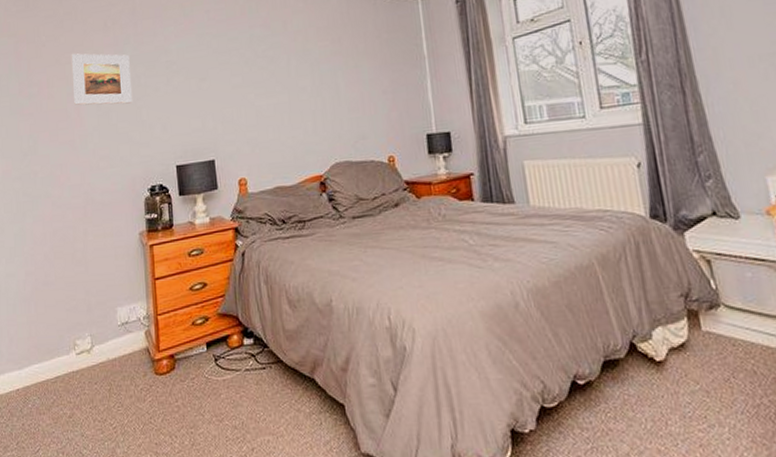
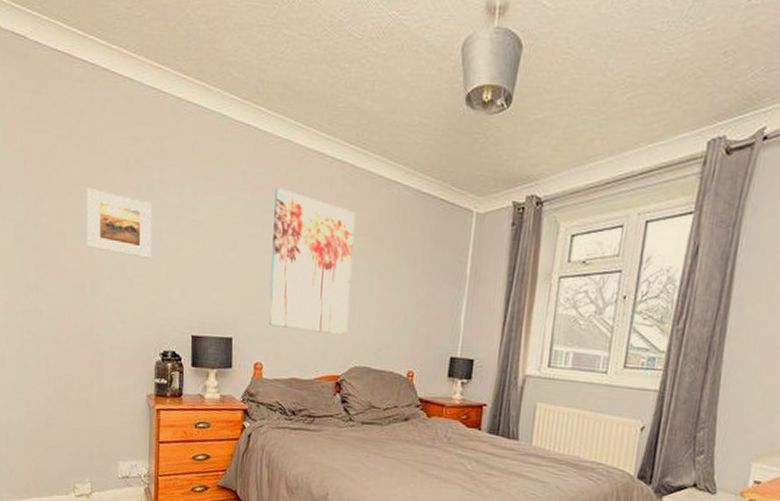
wall art: none [236,17,323,141] -> present [268,188,355,335]

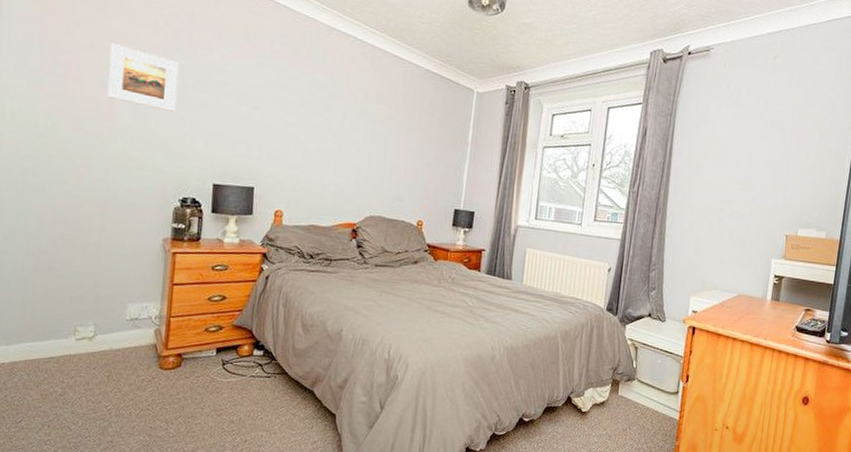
wall art: present [268,188,355,335] -> none [290,58,374,188]

